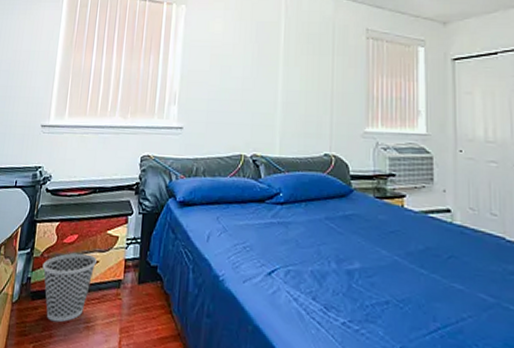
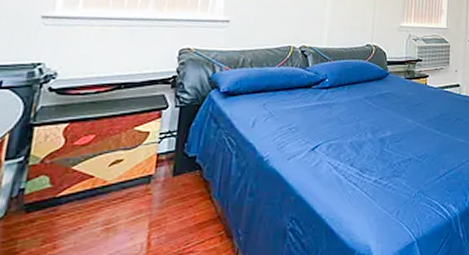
wastebasket: present [42,253,97,323] -> none [42,153,120,232]

